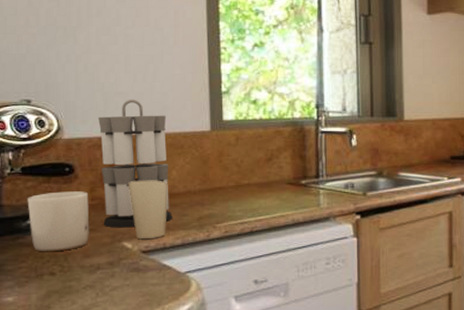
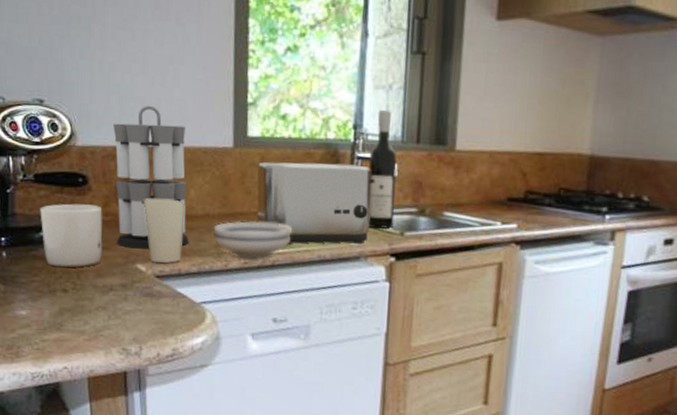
bowl: none [195,193,267,228] -> present [213,221,291,259]
toaster: none [234,138,338,210] -> present [257,161,376,244]
bottle: none [331,90,357,191] -> present [368,109,397,229]

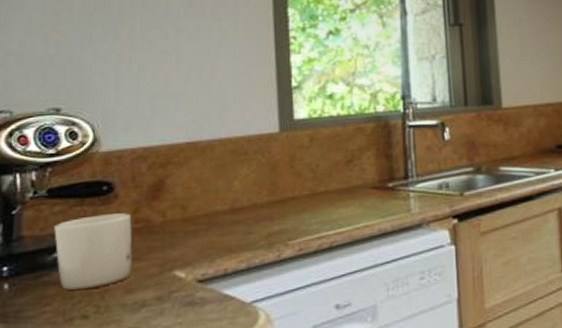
spice rack: present [113,105,189,248] -> none [144,100,235,254]
cup: present [143,198,186,264] -> none [180,194,229,266]
bowl: present [213,221,291,259] -> none [262,202,348,245]
toaster: present [257,161,376,244] -> none [307,133,429,221]
bottle: present [368,109,397,229] -> none [420,78,452,193]

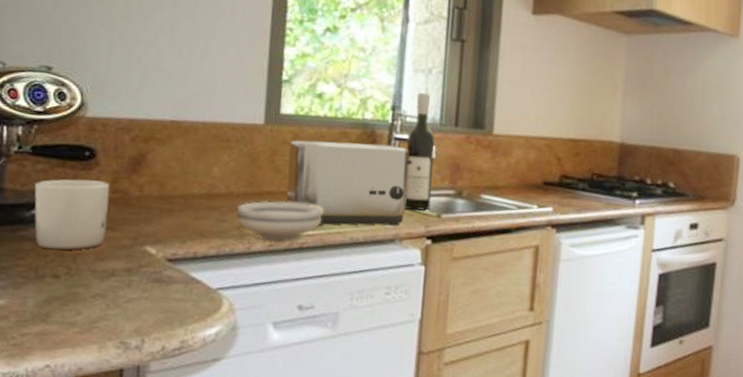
bowl: none [262,202,348,245] -> present [236,200,323,241]
toaster: none [307,133,429,221] -> present [286,140,413,226]
bottle: none [420,78,452,193] -> present [404,92,435,211]

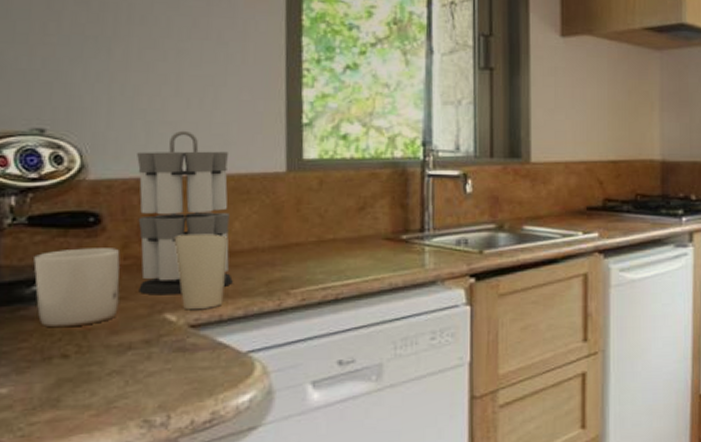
spice rack: none [124,77,213,229] -> present [137,130,233,294]
cup: none [158,175,207,246] -> present [174,233,228,310]
bowl: present [236,200,323,241] -> none [262,251,357,294]
toaster: present [286,140,413,226] -> none [315,183,449,272]
bottle: present [404,92,435,211] -> none [441,125,472,248]

